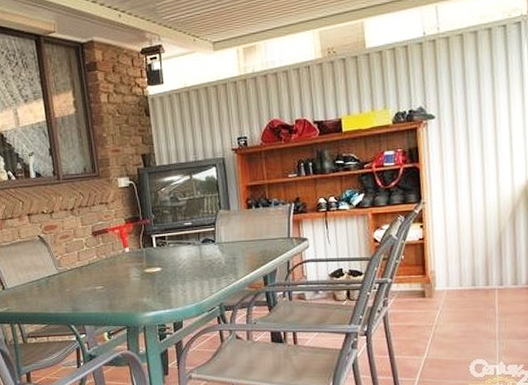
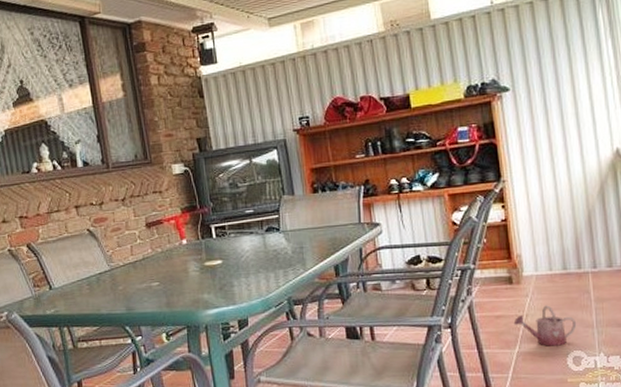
watering can: none [423,317,481,355] -> present [513,305,577,346]

